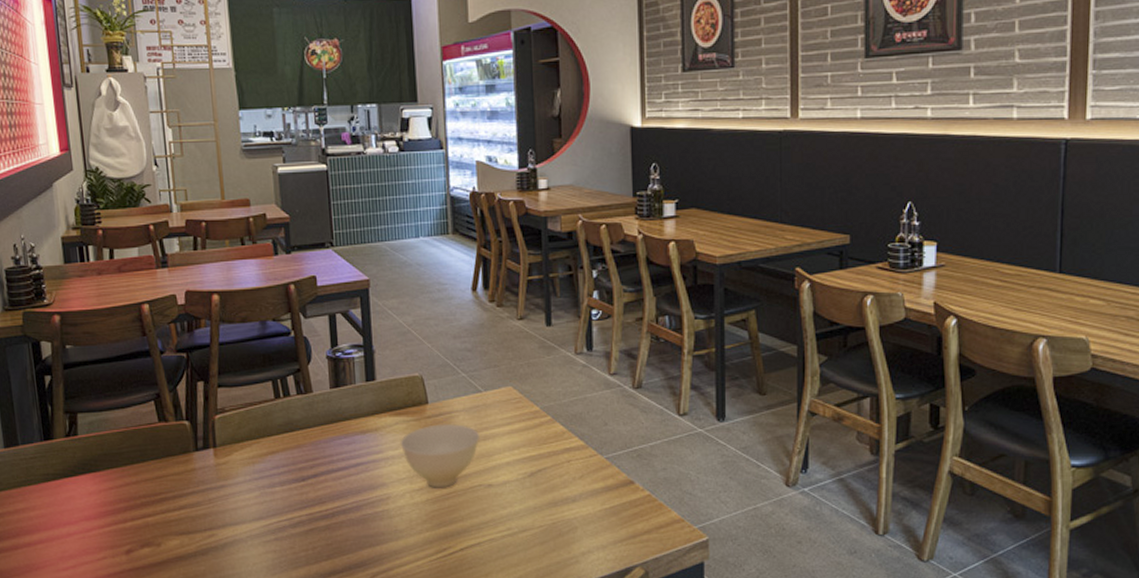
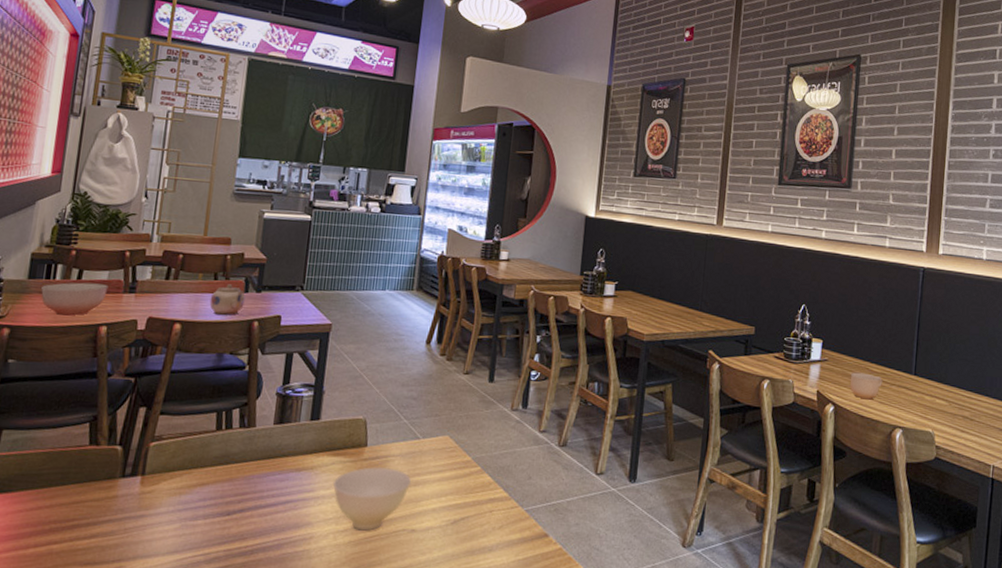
bowl: none [79,261,141,297] -> present [41,282,108,316]
teapot: none [241,248,277,281] -> present [209,284,245,315]
teacup: none [975,276,1018,307] -> present [849,372,883,400]

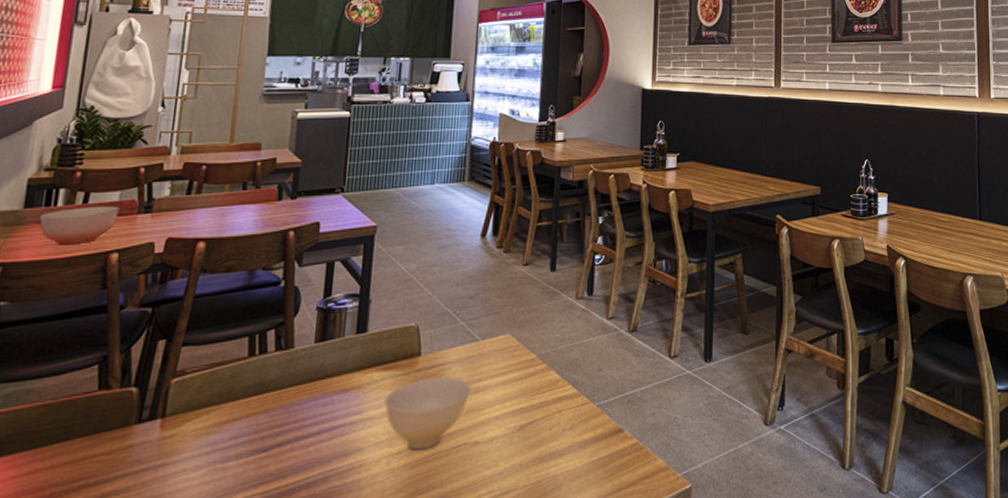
teapot: present [209,284,245,315] -> none [238,193,279,227]
teacup: present [849,372,883,400] -> none [918,223,949,250]

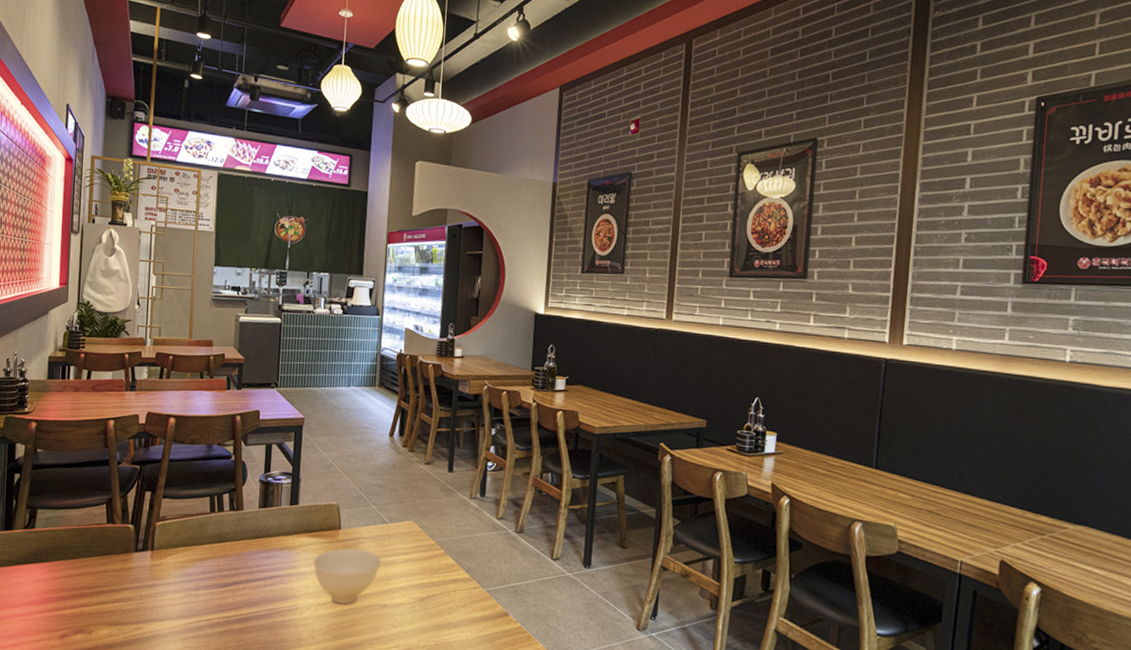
bowl: present [39,206,120,245] -> none [59,382,113,411]

